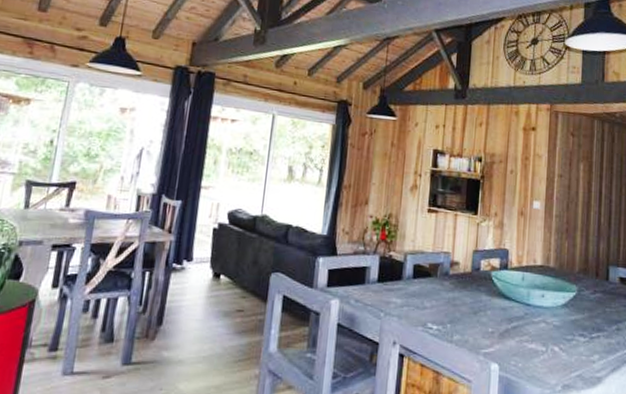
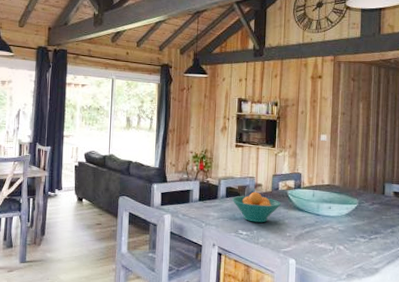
fruit bowl: none [419,272,483,314] -> present [231,192,281,223]

